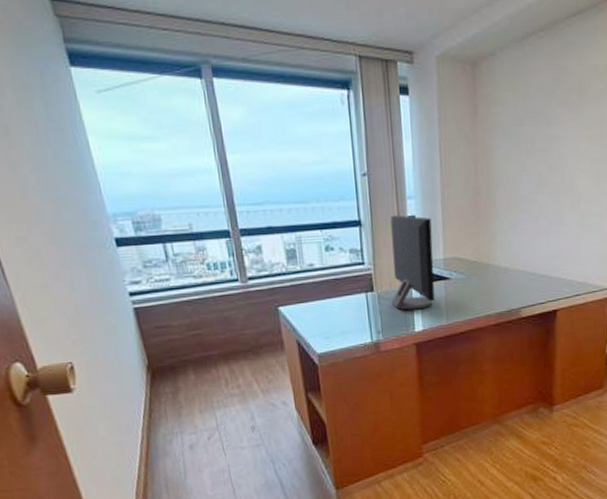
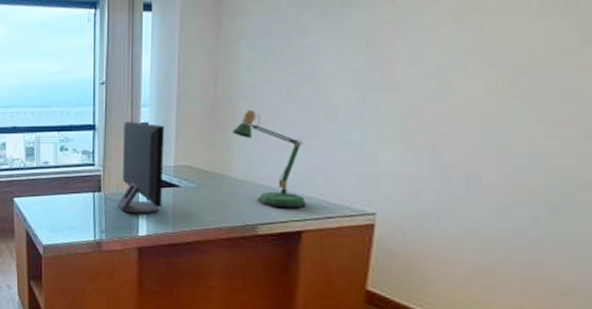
desk lamp: none [494,198,559,291] -> present [232,109,307,209]

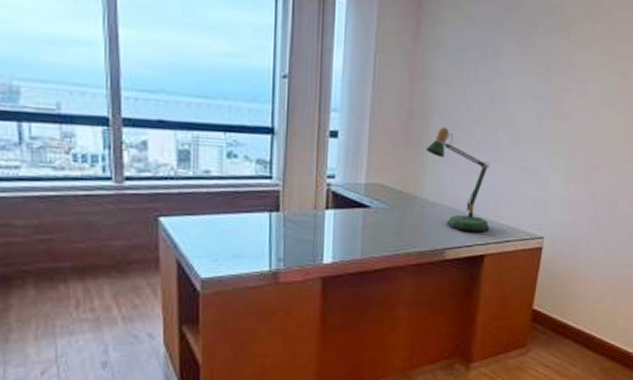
computer monitor: present [117,121,164,214] -> none [299,127,356,238]

